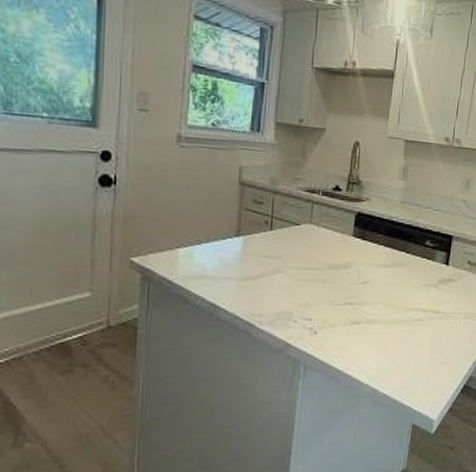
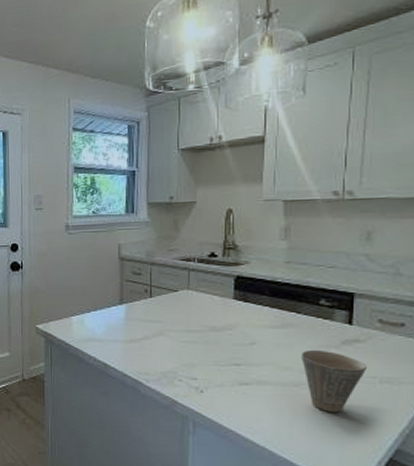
cup: none [406,288,456,347] -> present [301,349,368,412]

